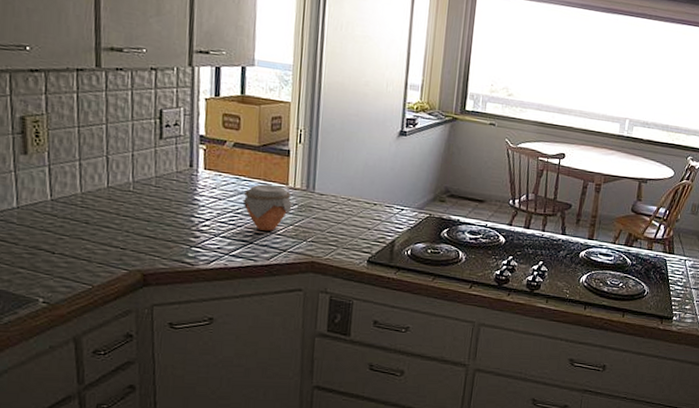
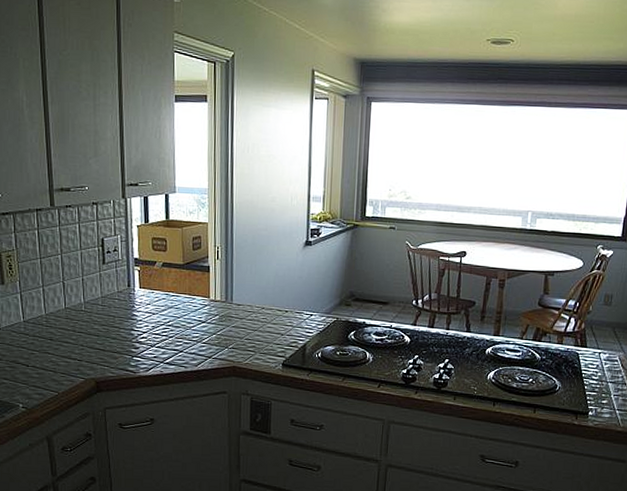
jar: present [242,184,292,231] -> none [172,298,214,340]

